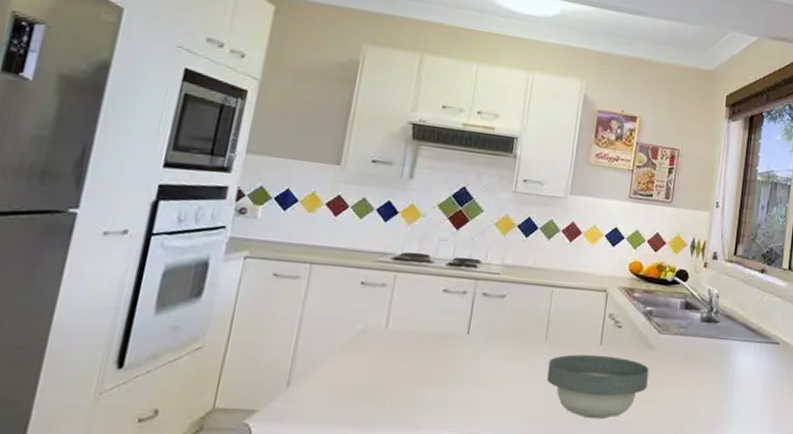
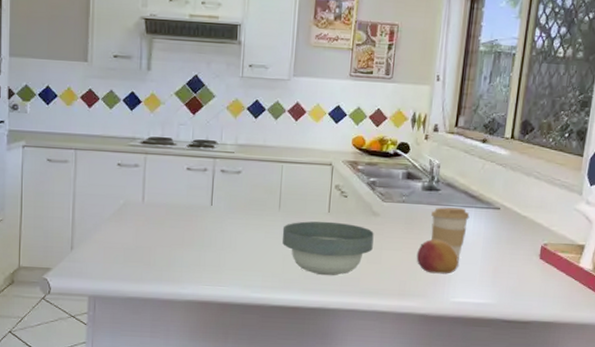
fruit: none [693,377,738,417] -> present [416,239,459,274]
coffee cup: none [709,340,749,400] -> present [431,207,470,259]

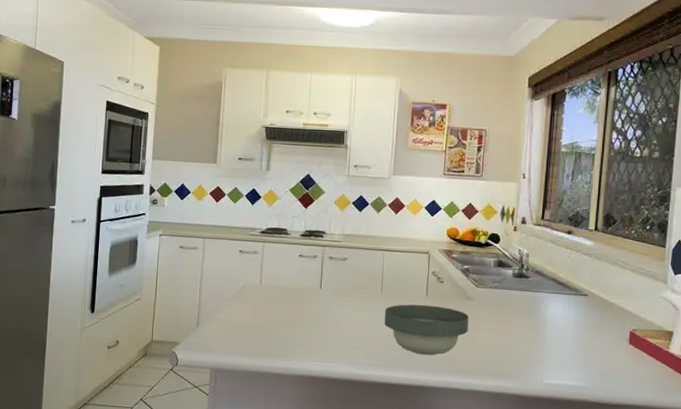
fruit: present [416,239,459,274] -> none [509,323,550,357]
coffee cup: present [431,207,470,259] -> none [522,293,559,343]

